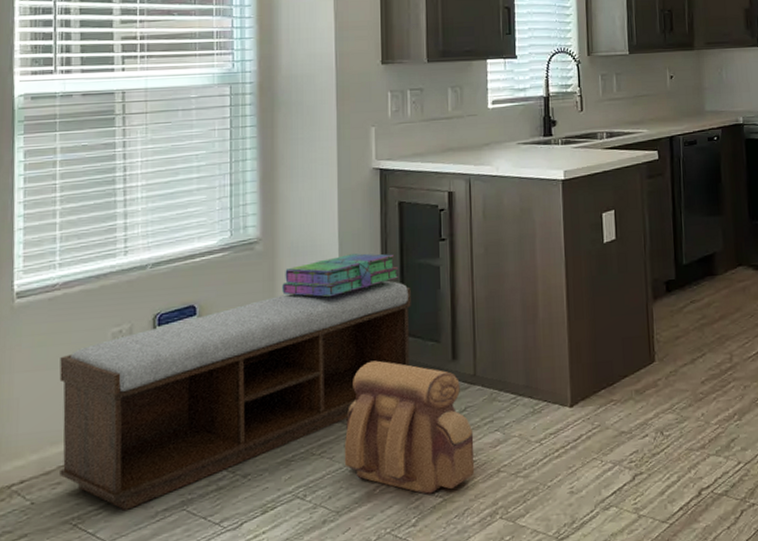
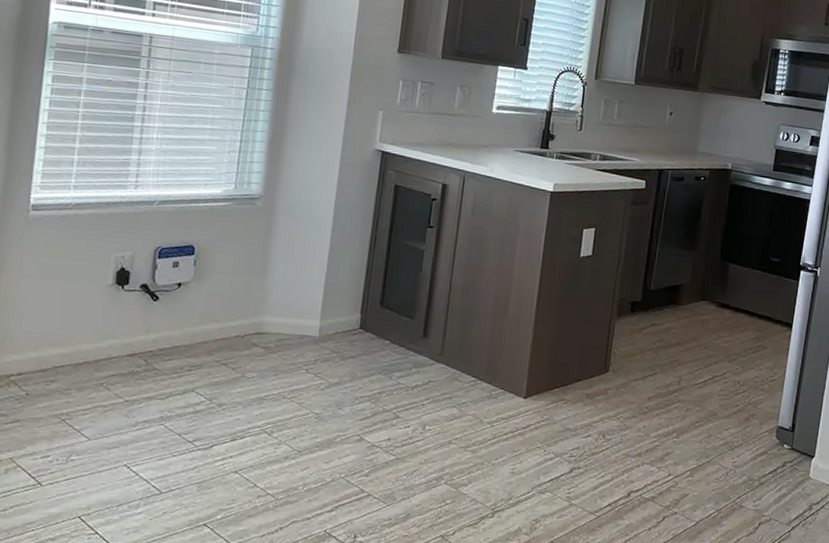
bench: present [59,280,411,510] -> none [54,250,394,416]
stack of books: present [282,253,399,298] -> none [276,224,386,261]
backpack: present [344,360,474,495] -> none [311,324,433,451]

